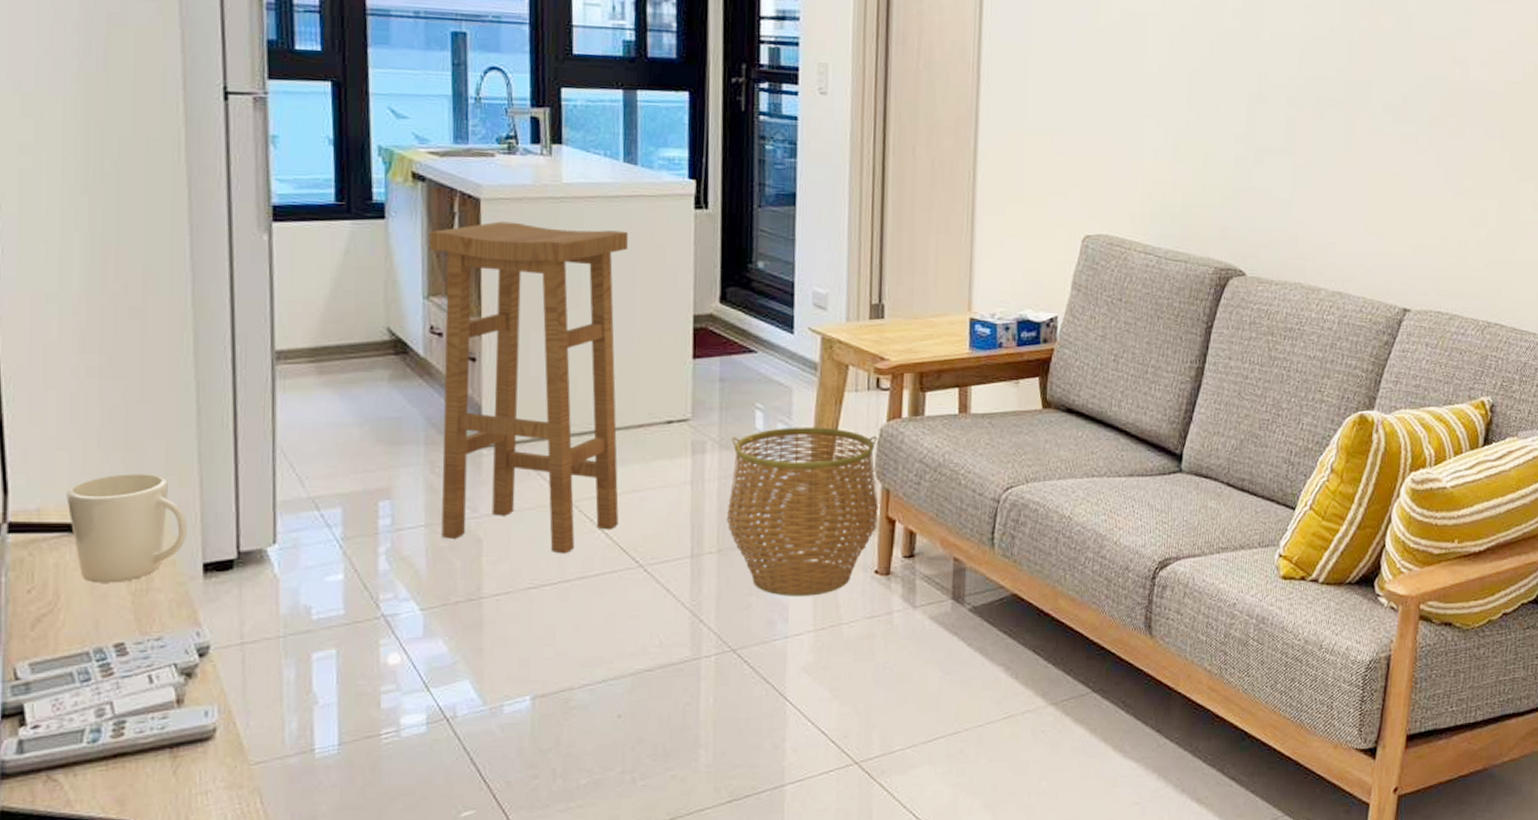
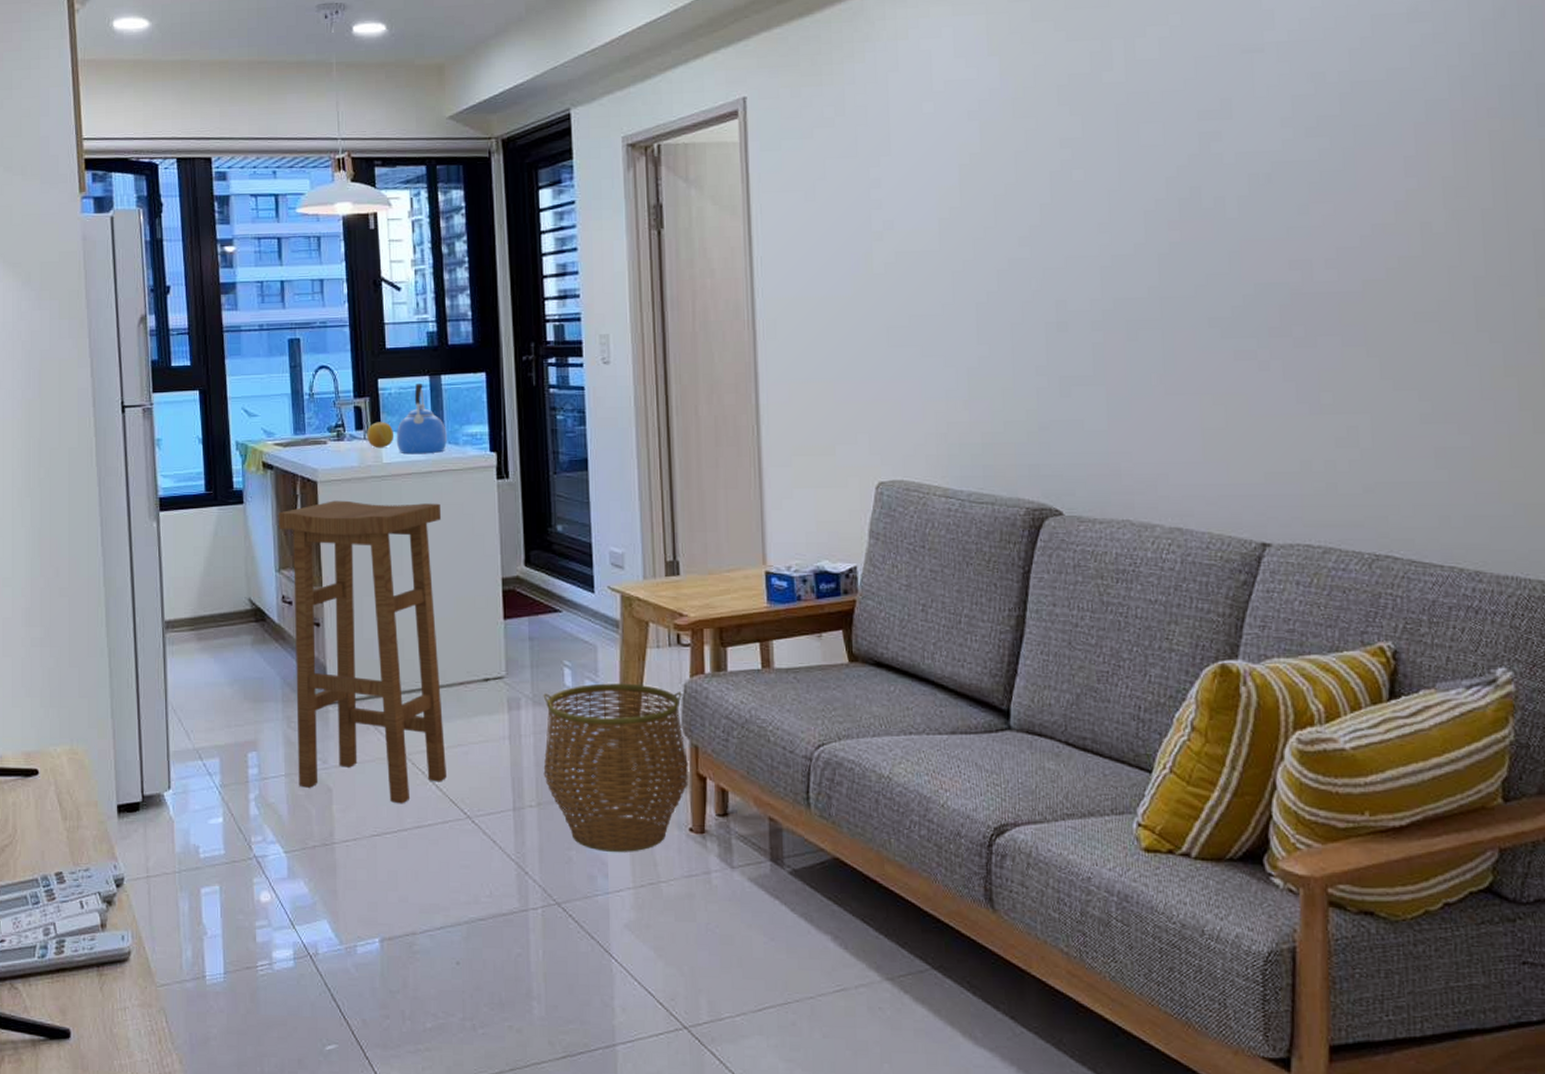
mug: present [66,474,187,583] -> none [20,727,105,820]
fruit: none [544,136,577,167] -> present [367,422,393,449]
kettle: none [579,97,640,176] -> present [396,384,447,453]

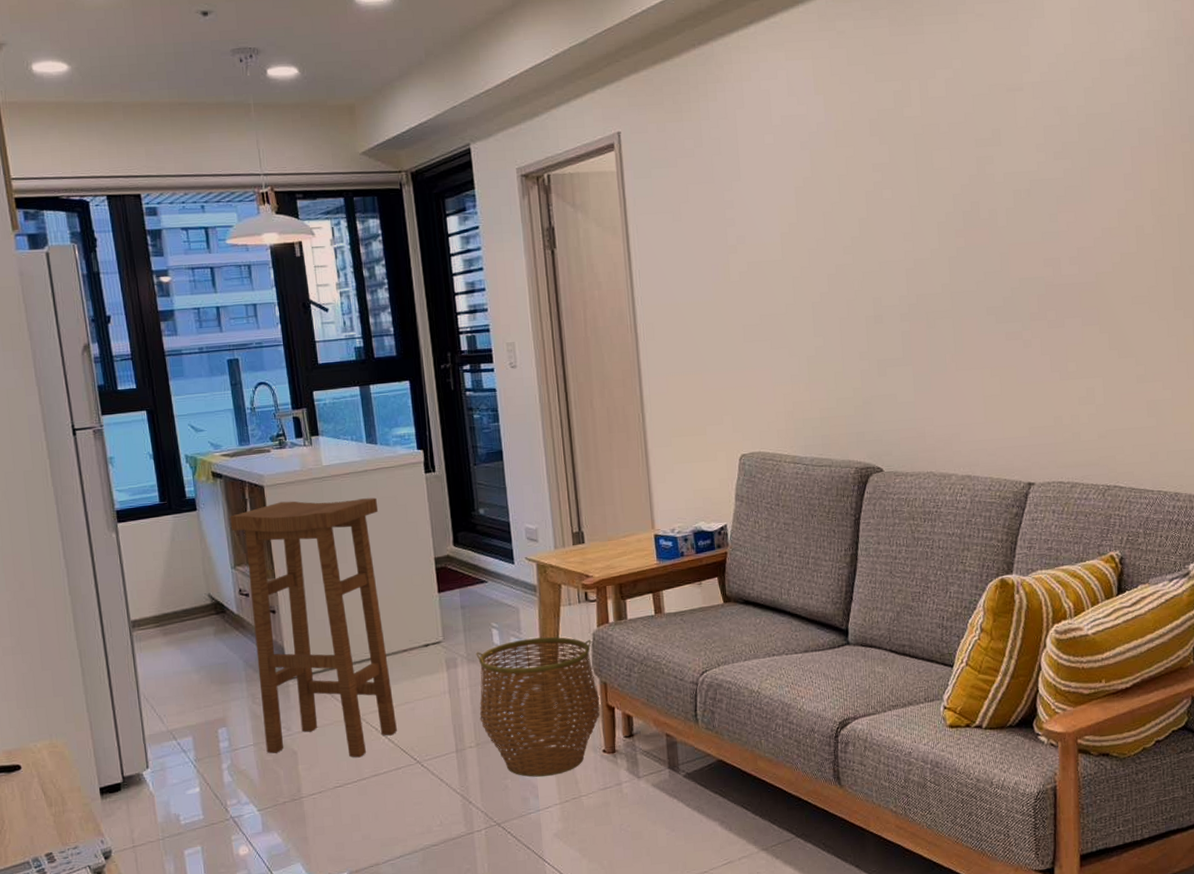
fruit: present [367,422,393,449] -> none [306,429,331,453]
kettle: present [396,384,447,453] -> none [333,394,379,456]

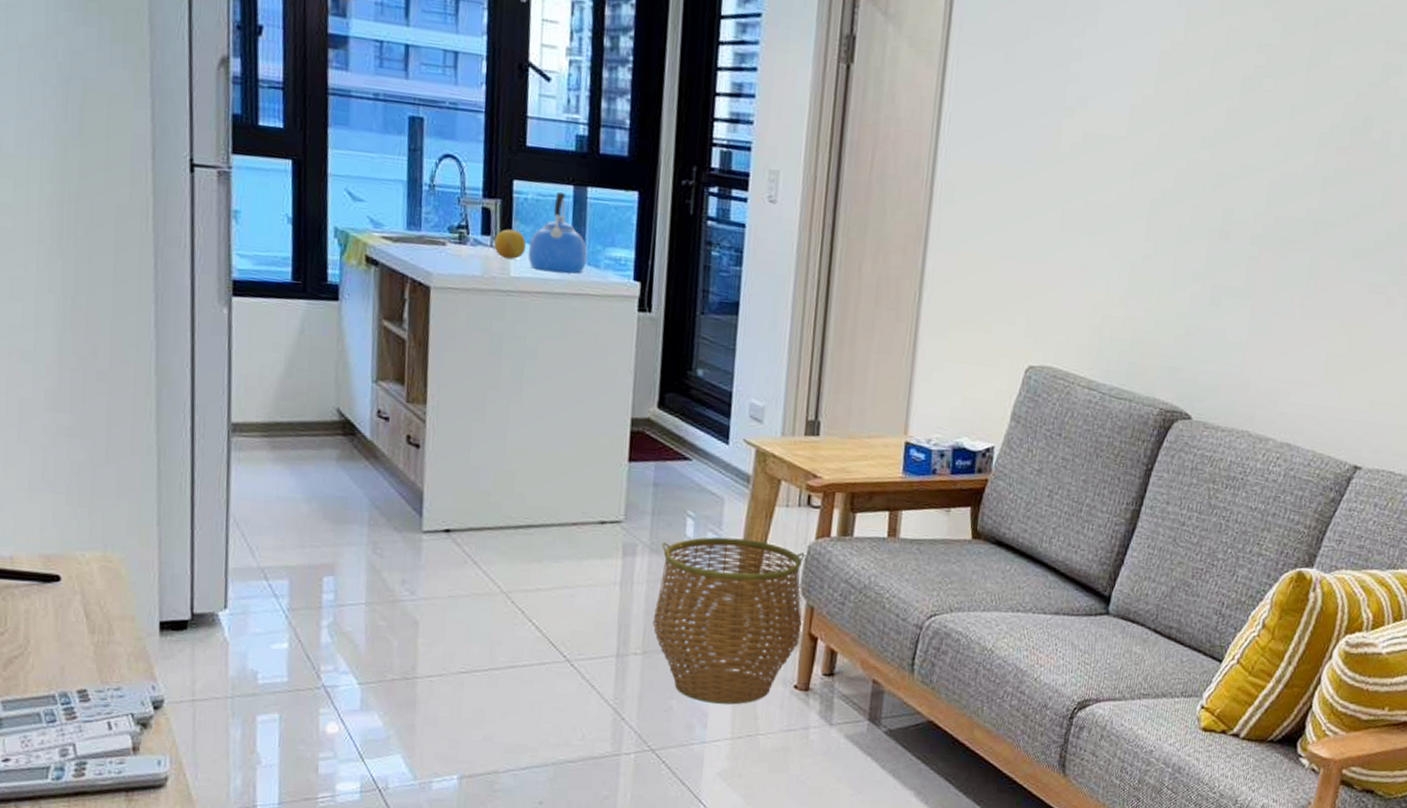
bar stool: present [230,497,397,758] -> none [379,310,572,643]
fruit: none [306,429,331,453] -> present [494,229,526,260]
kettle: none [333,394,379,456] -> present [528,192,587,274]

